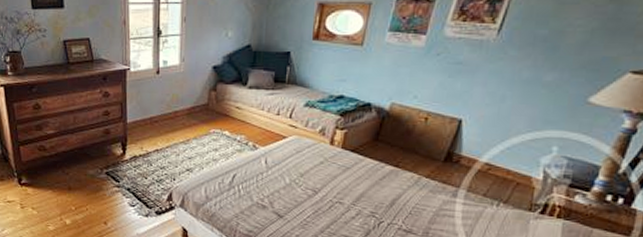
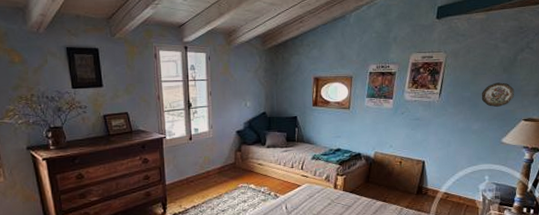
decorative plate: none [565,16,624,51] -> present [481,82,515,107]

